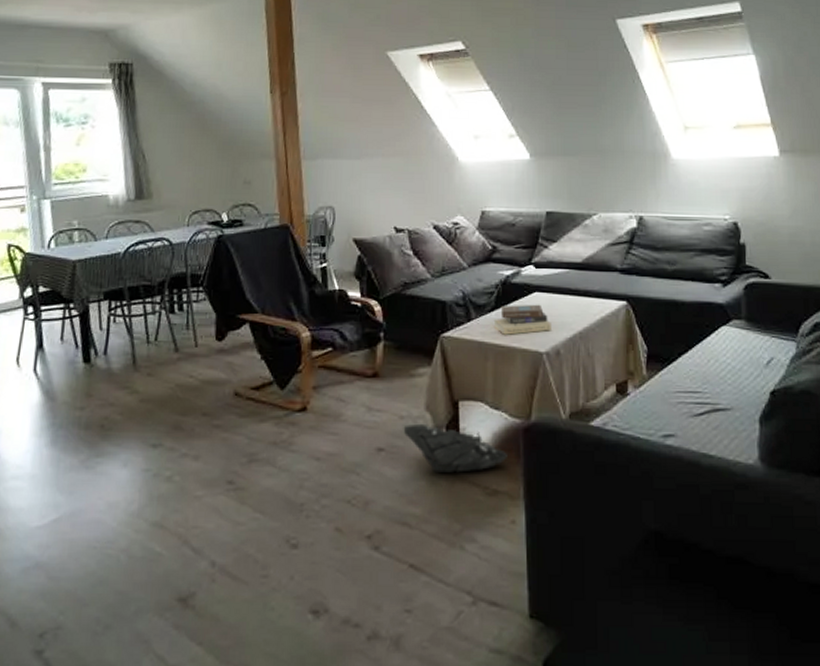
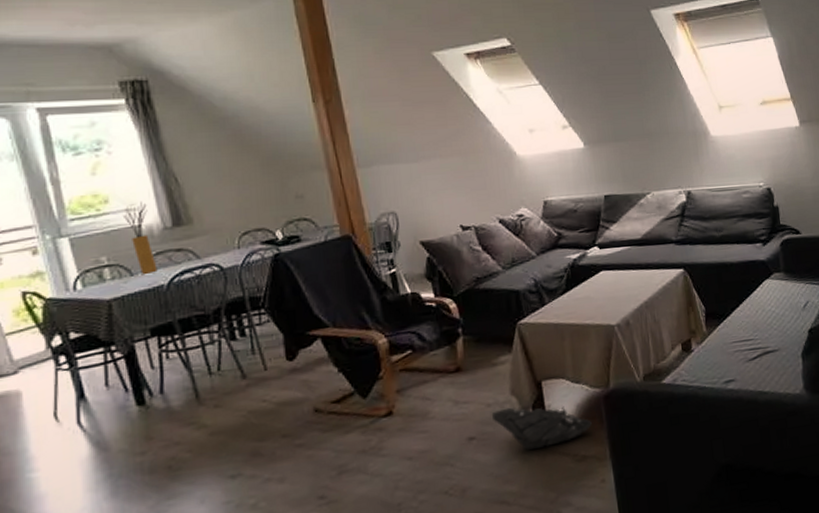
vase: none [95,174,118,242] -> present [122,202,158,276]
books: present [493,304,551,335] -> none [566,281,620,314]

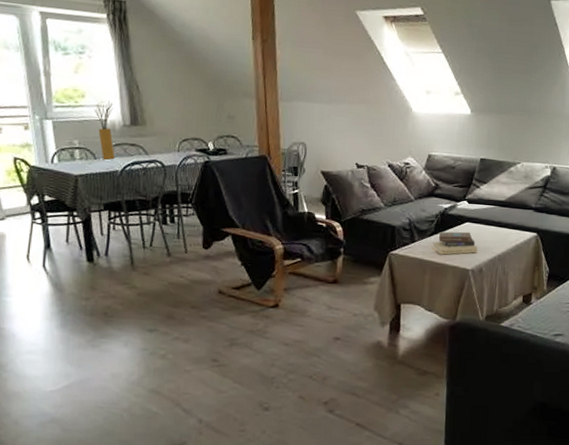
backpack: present [491,406,593,450] -> none [356,320,437,358]
books: none [566,281,620,314] -> present [432,231,477,255]

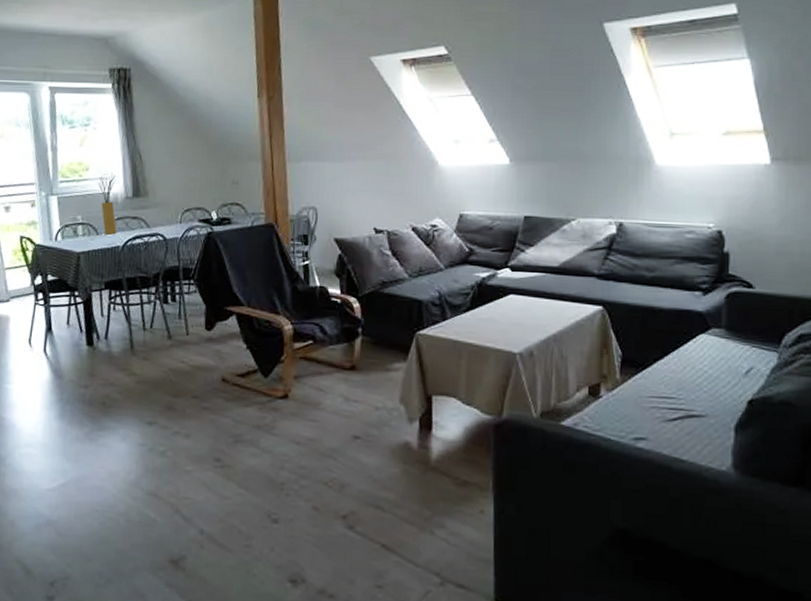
books: present [432,231,477,255] -> none [468,306,526,335]

